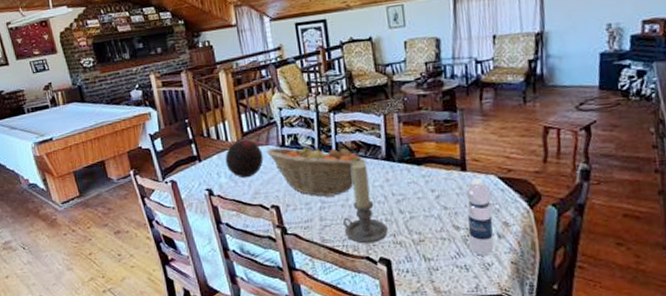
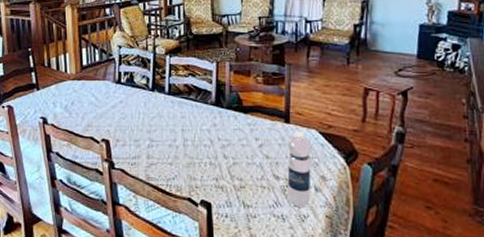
decorative orb: present [225,139,264,178] -> none [62,73,99,110]
fruit basket: present [265,143,365,197] -> none [101,83,195,136]
candle holder: present [343,162,388,244] -> none [169,105,211,185]

